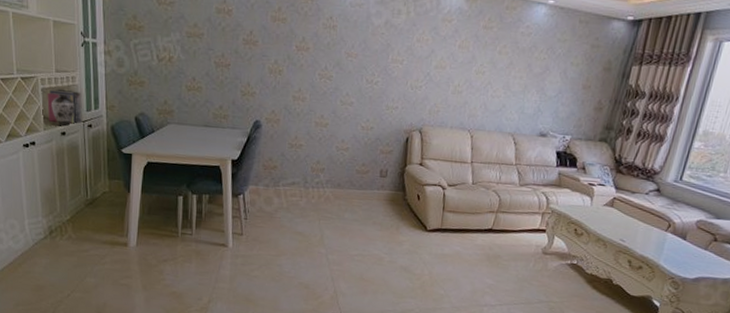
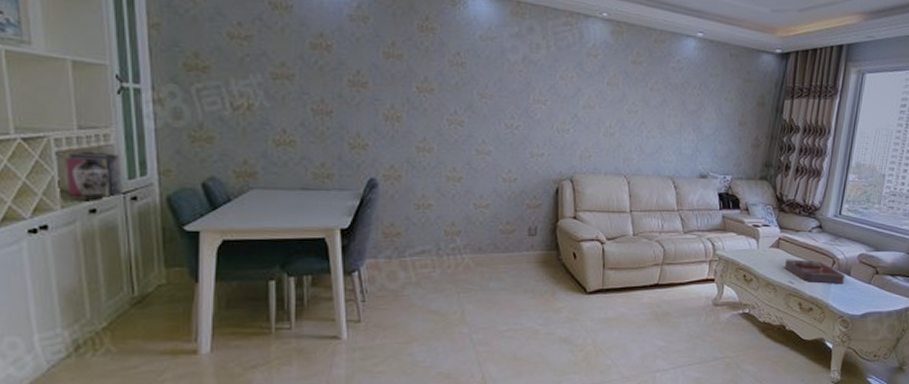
decorative tray: none [616,218,681,247] -> present [784,259,845,284]

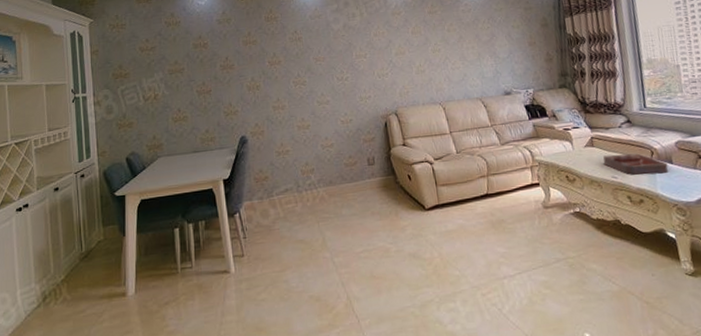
books: present [65,152,121,199] -> none [40,145,74,181]
decorative vase: present [73,157,110,202] -> none [45,150,67,183]

